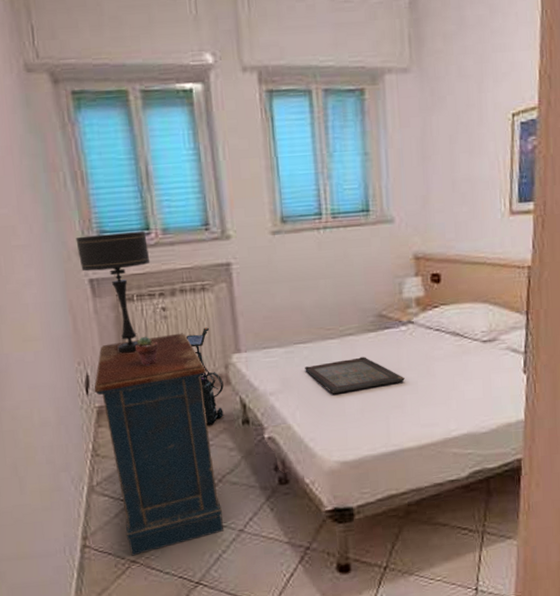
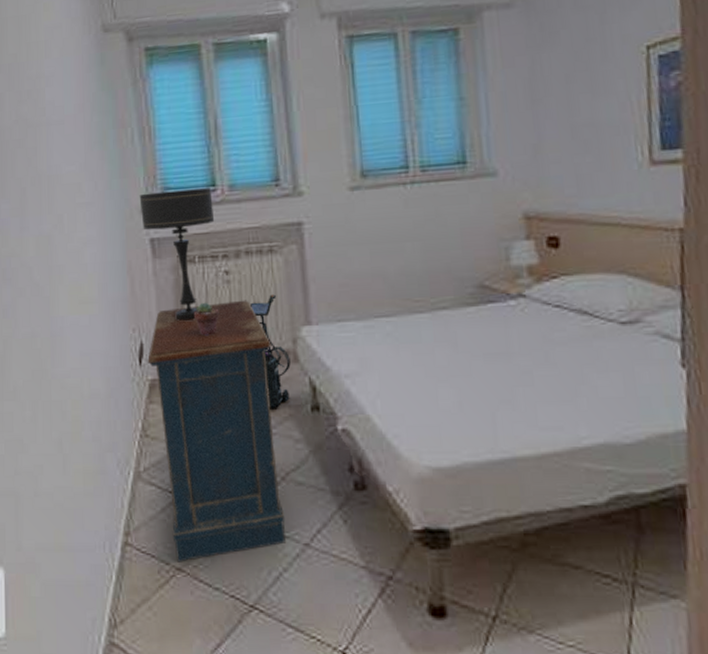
serving tray: present [305,357,405,395] -> none [388,336,516,381]

